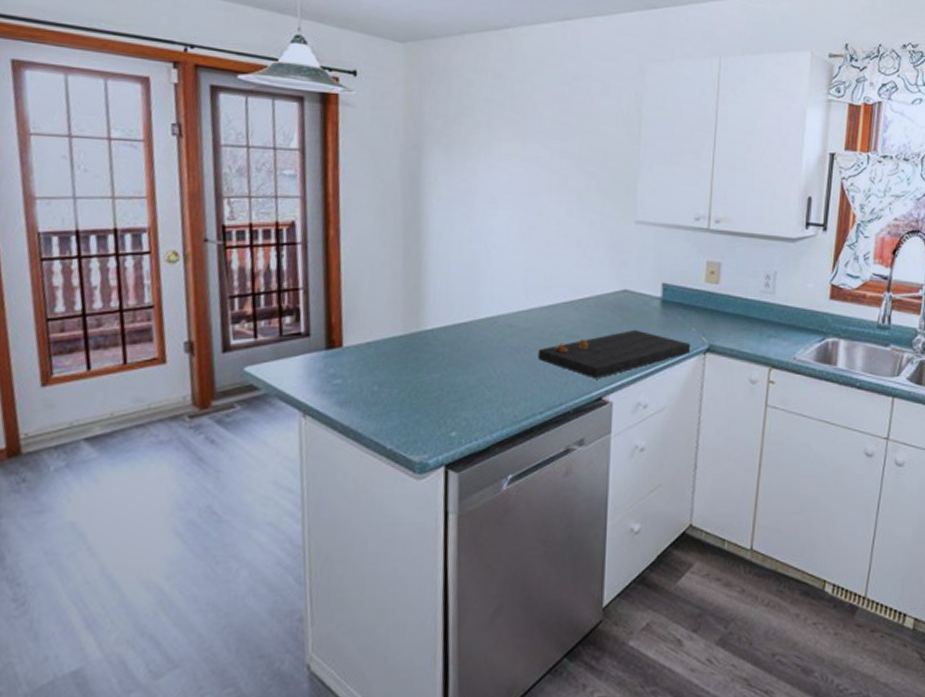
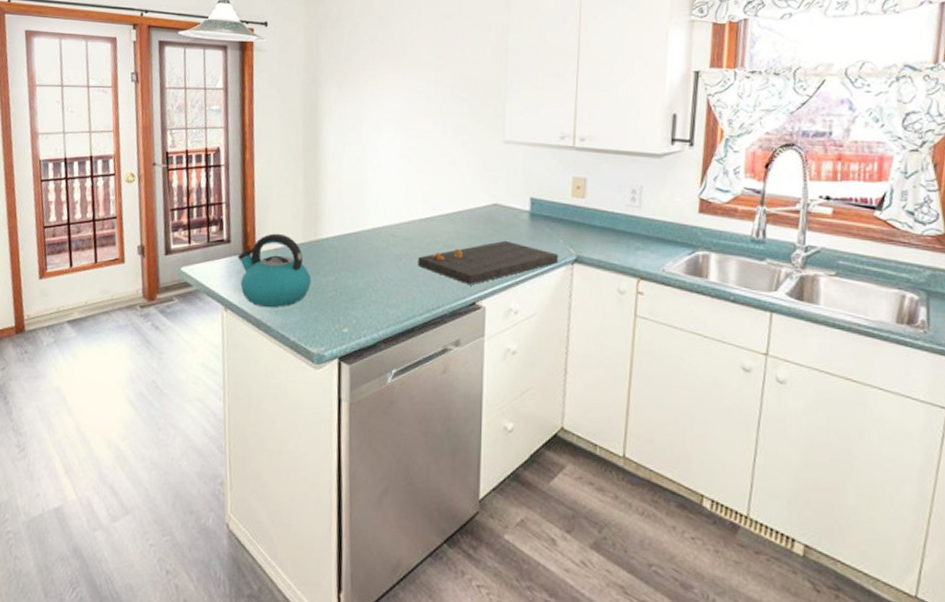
kettle: none [319,324,413,412] -> present [237,233,312,308]

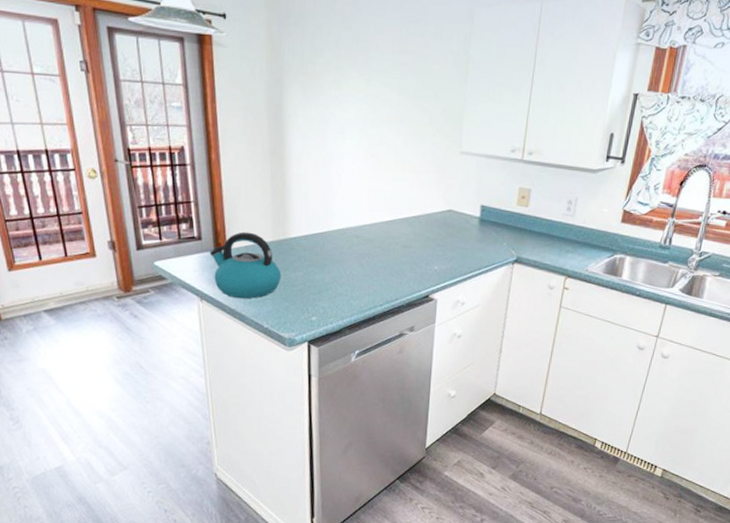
cutting board: present [418,240,559,285] -> none [379,242,502,281]

